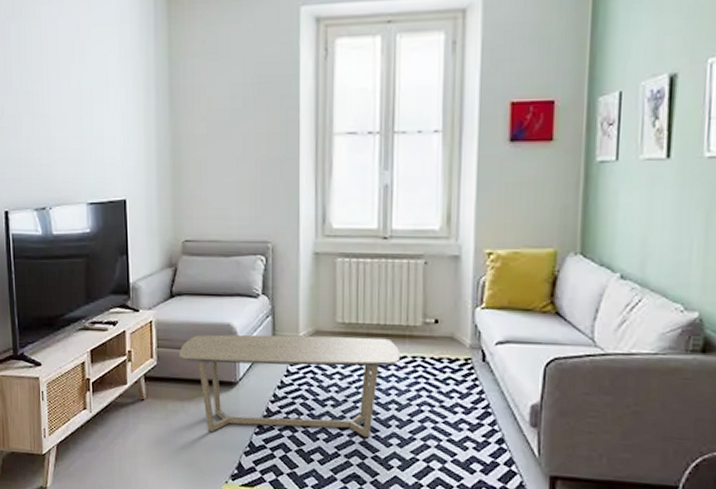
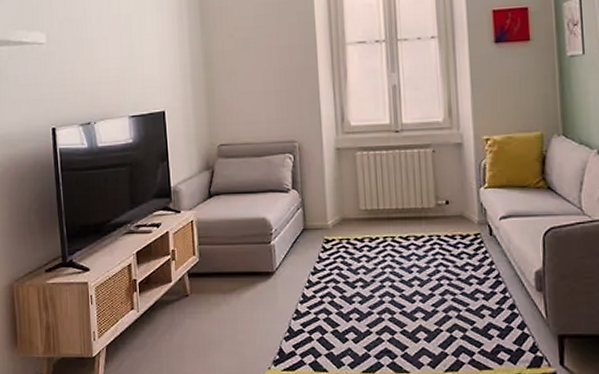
coffee table: present [178,334,401,437] -> none [219,221,419,321]

